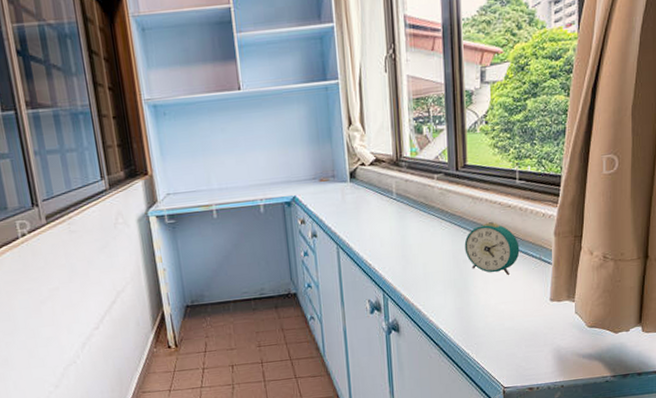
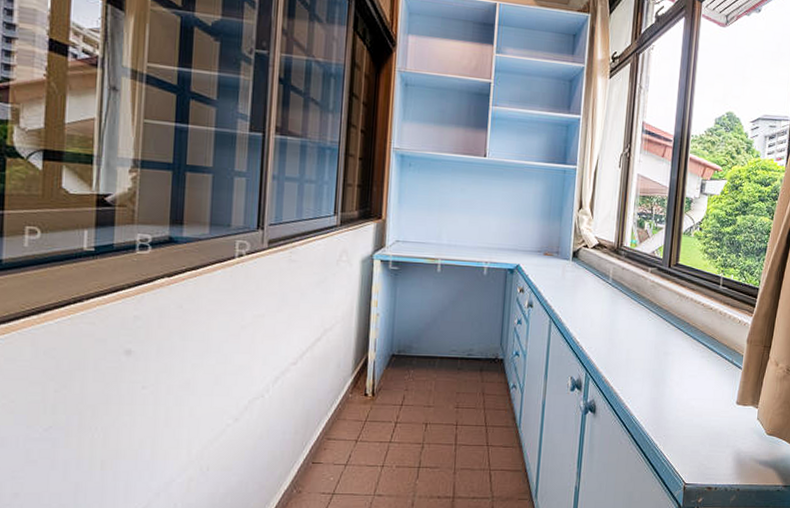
alarm clock: present [464,222,520,276] -> none [666,320,716,374]

